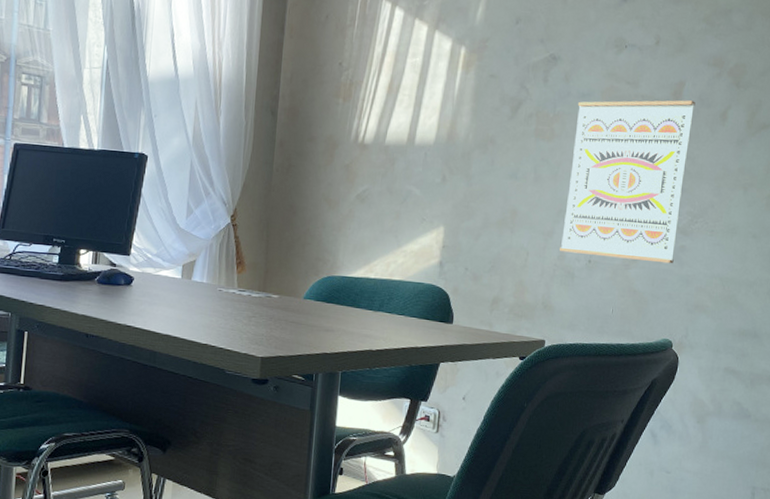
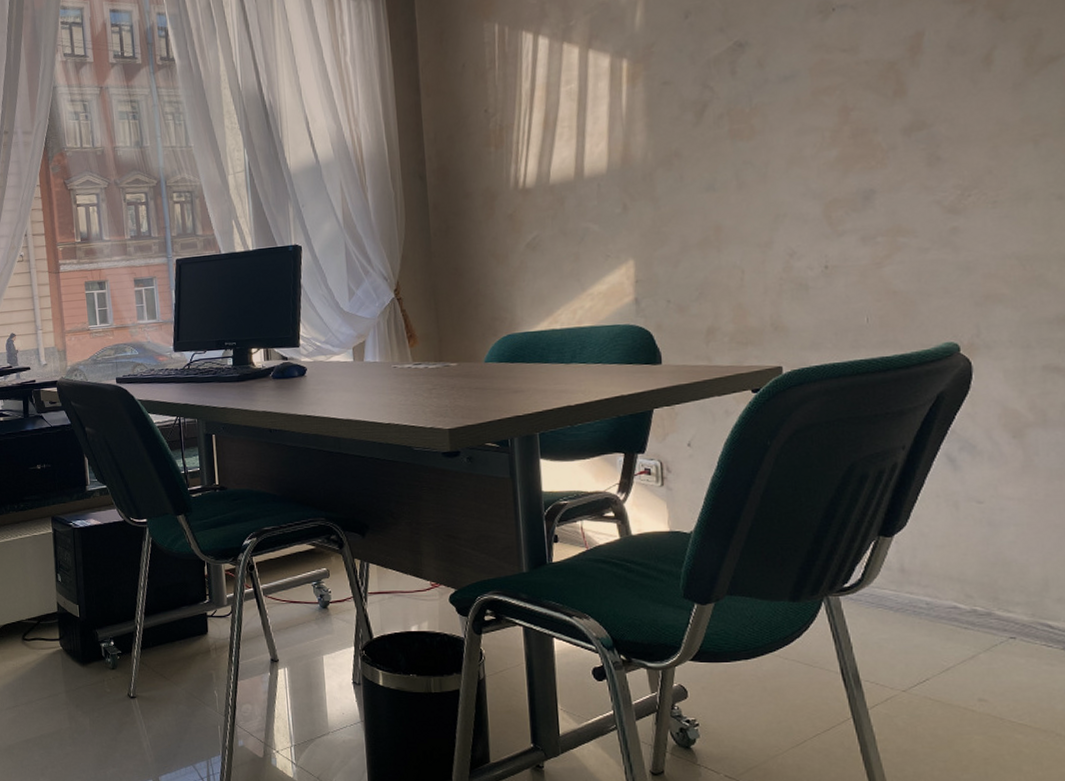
wall art: present [560,100,696,264] -> none [779,51,944,263]

